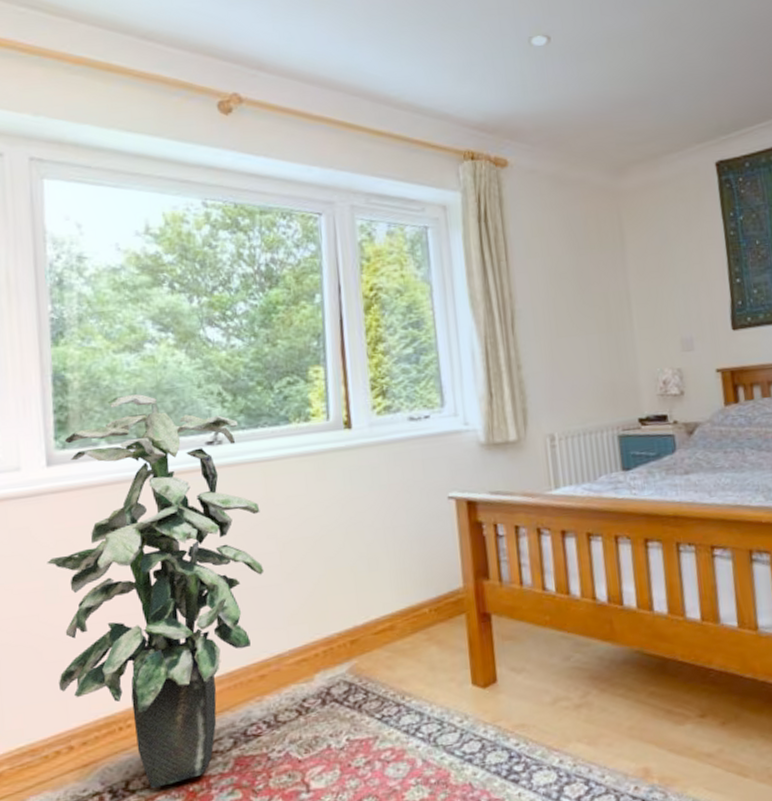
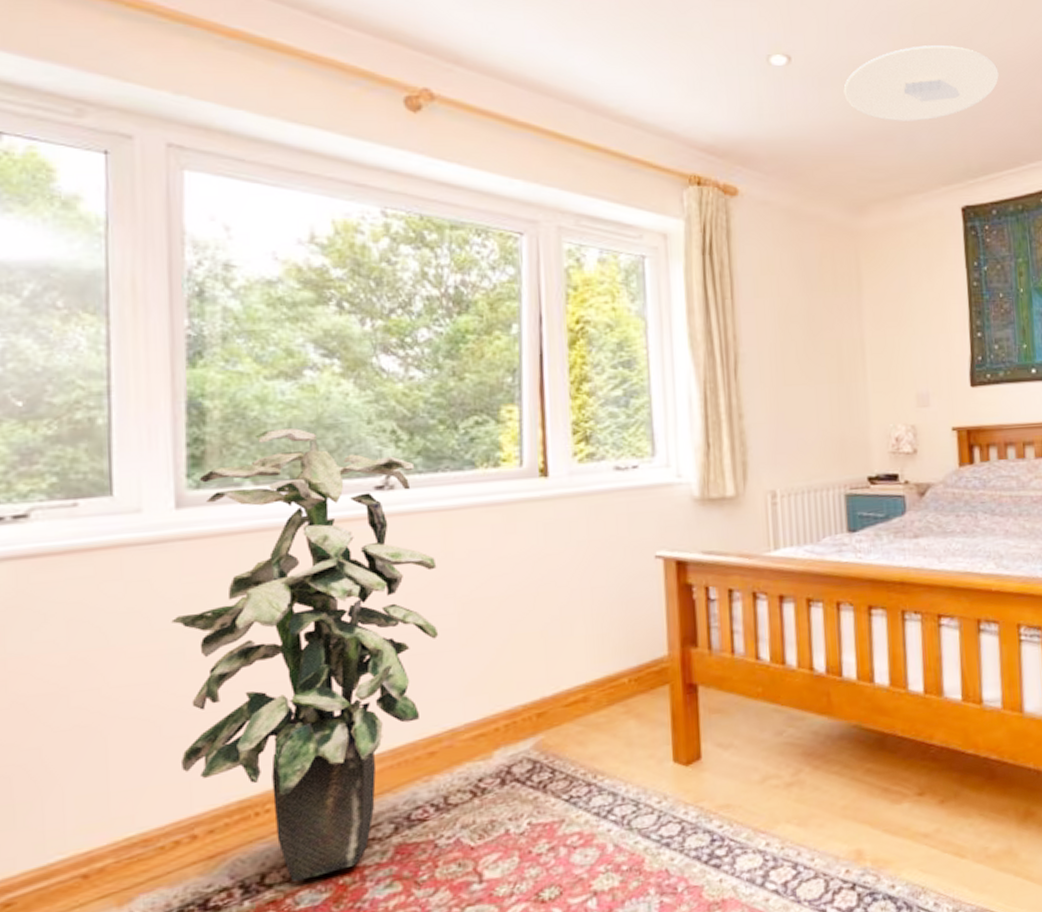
ceiling light: none [600,12,746,87] -> present [843,45,999,121]

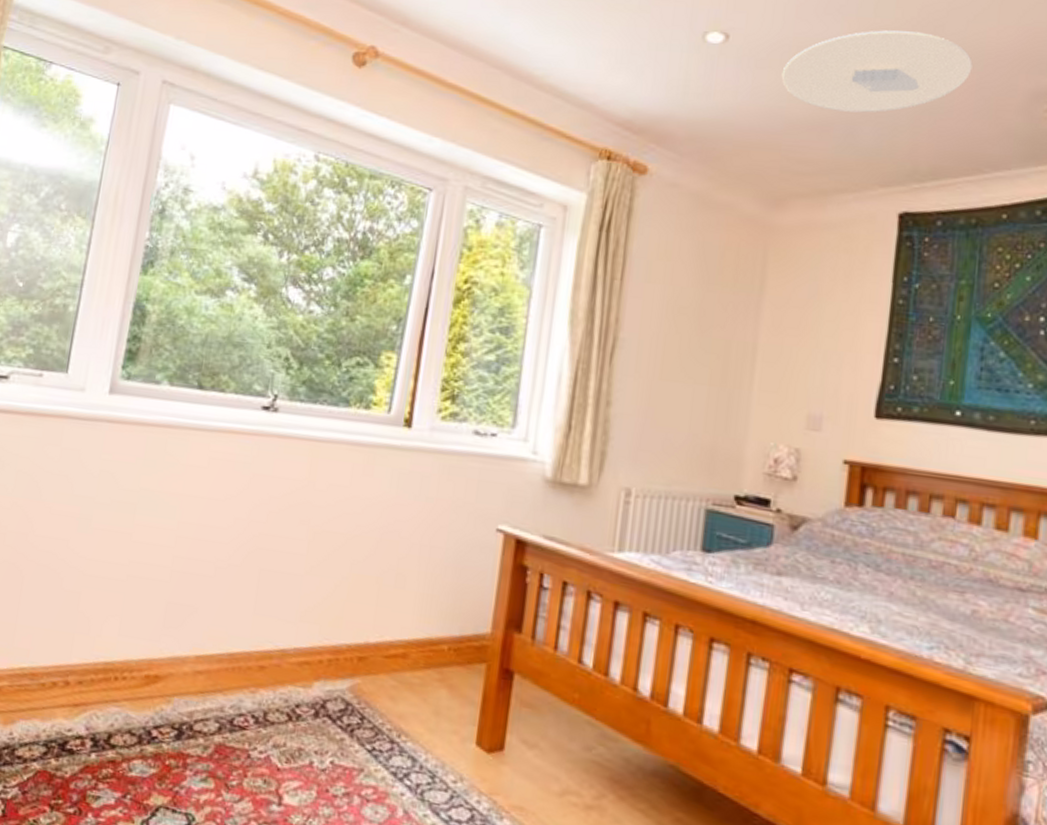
indoor plant: present [171,428,439,882] -> none [70,339,299,752]

